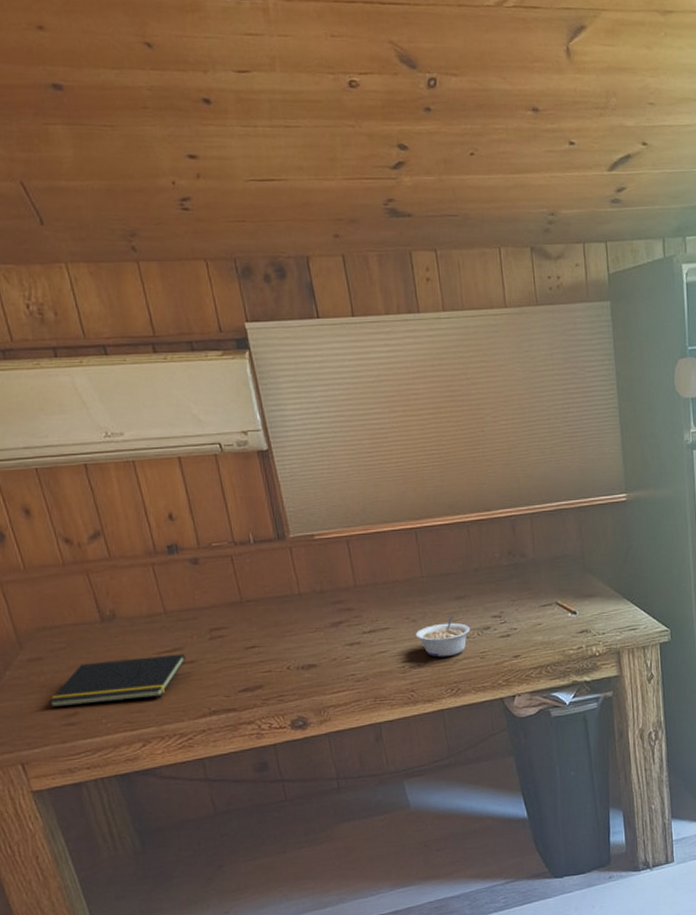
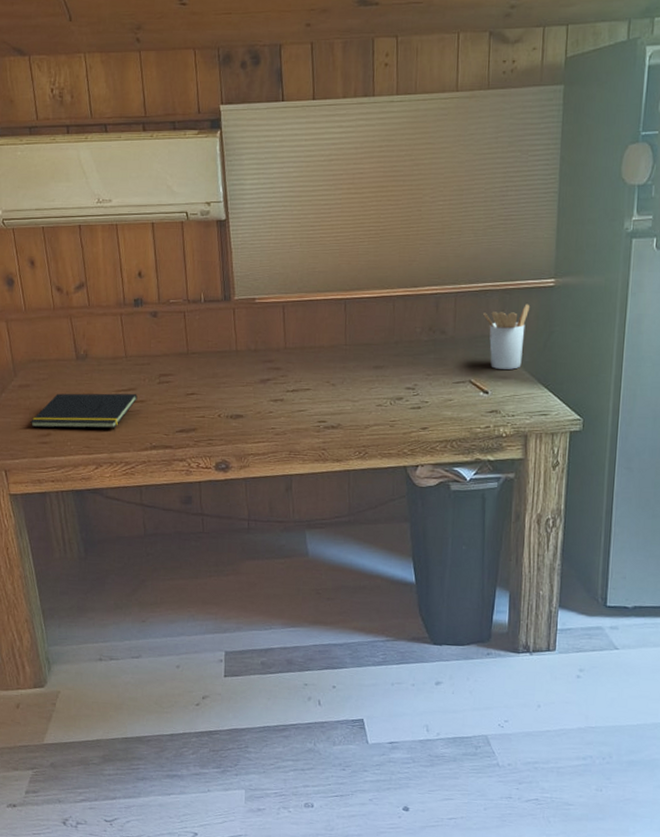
legume: present [415,616,471,658] -> none [333,384,385,422]
utensil holder: none [561,520,606,588] -> present [483,304,530,370]

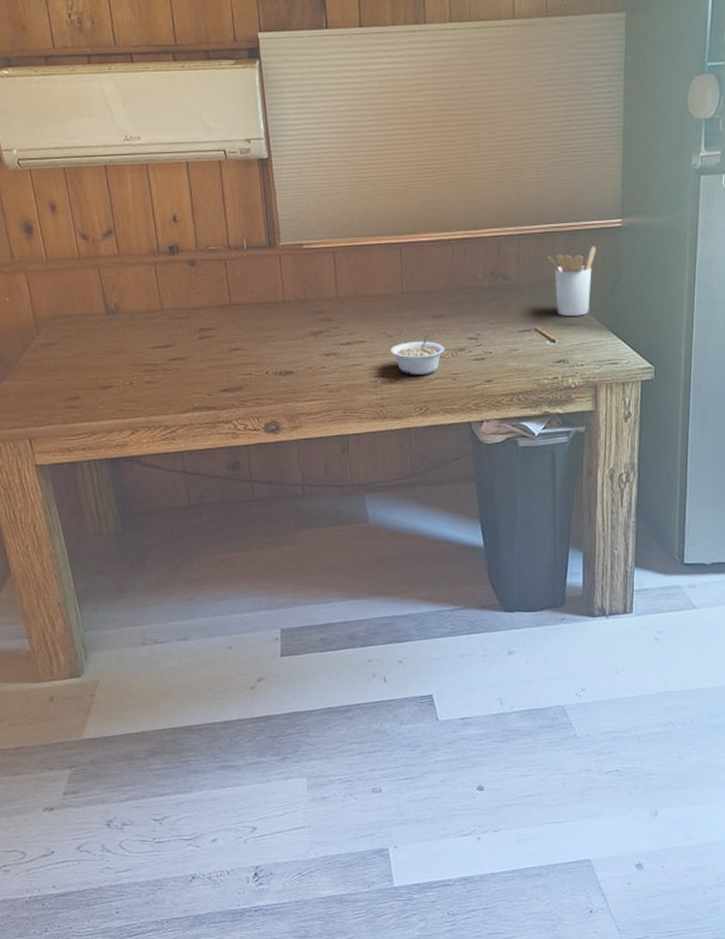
notepad: present [30,393,137,429] -> none [56,350,176,391]
legume: none [333,384,385,422] -> present [390,334,446,375]

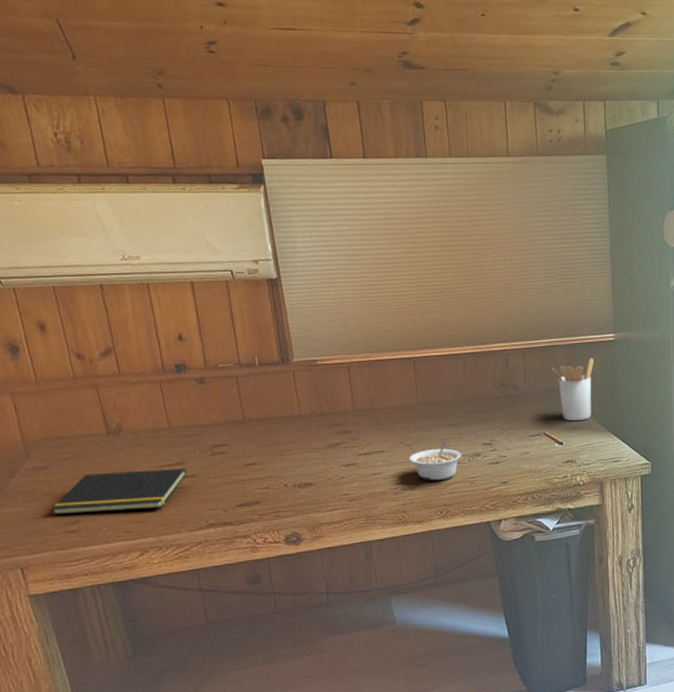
notepad: none [56,350,176,391] -> present [51,468,187,515]

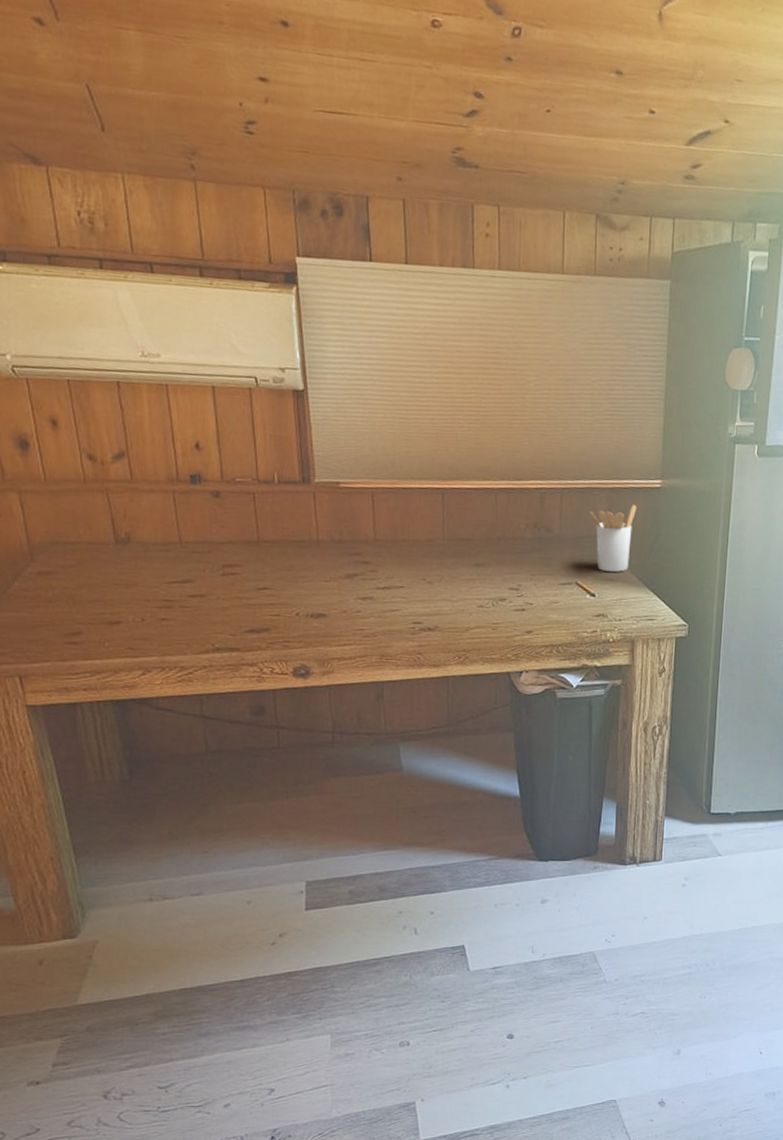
notepad: present [51,468,187,515] -> none [53,583,196,627]
legume: present [409,442,462,481] -> none [429,582,487,624]

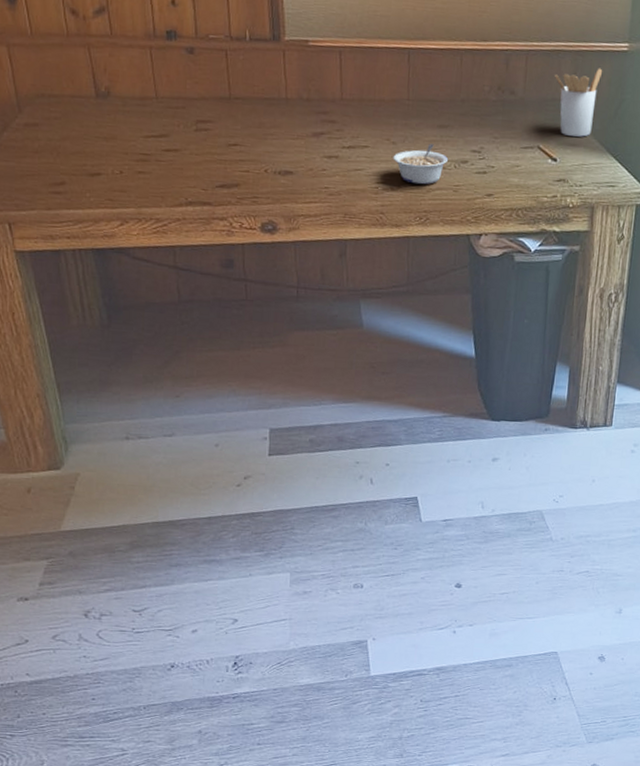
legume: none [429,582,487,624] -> present [393,144,449,185]

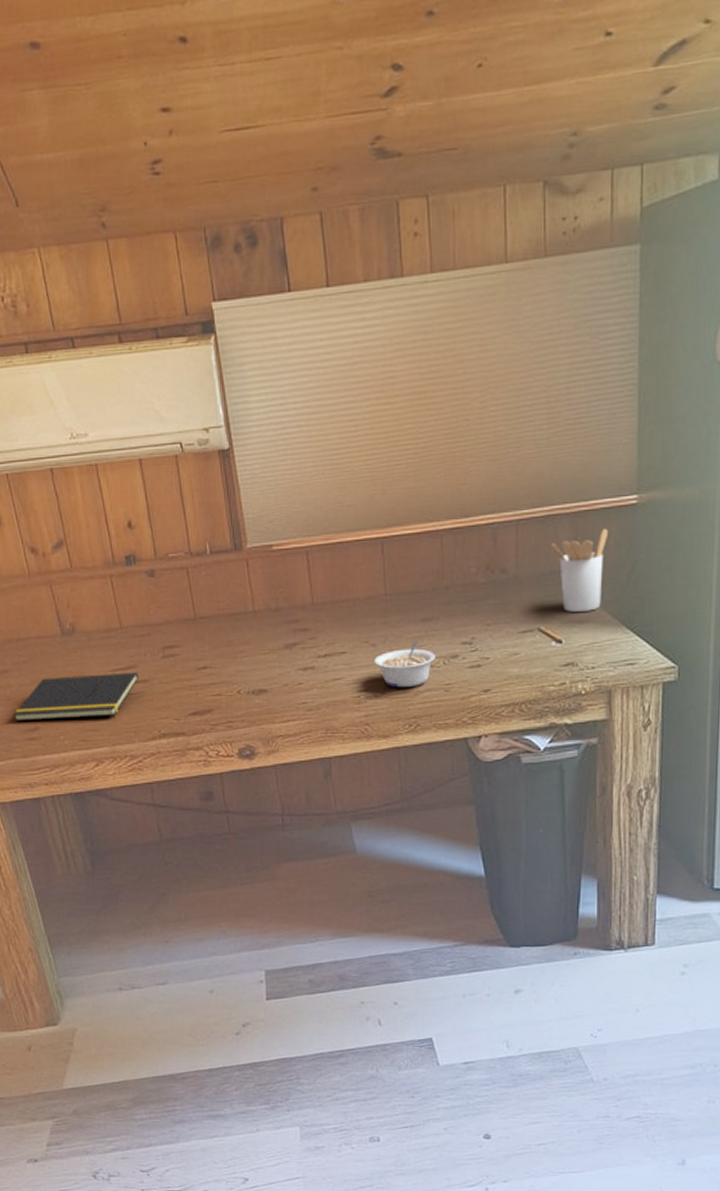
notepad: none [39,136,170,180] -> present [13,672,139,722]

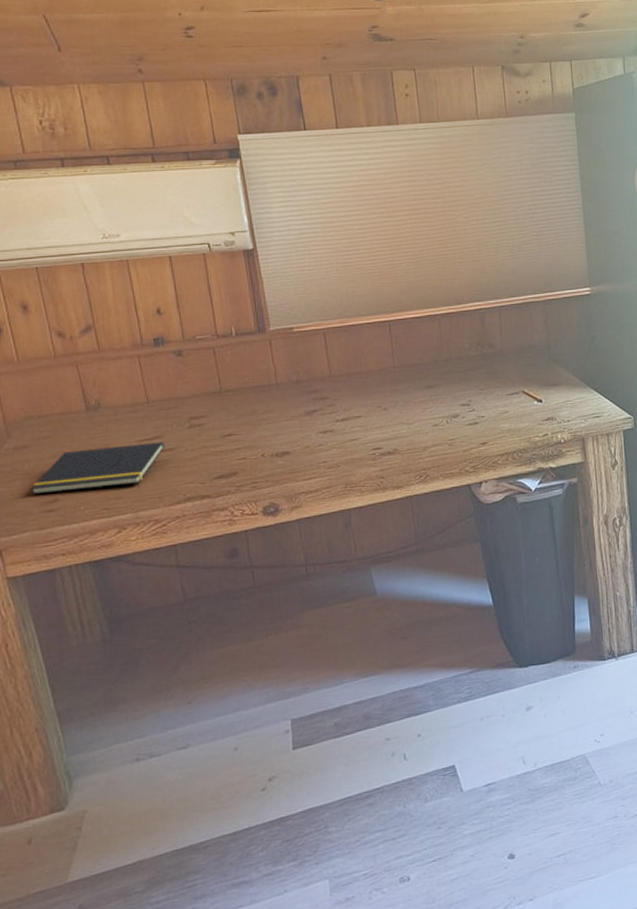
legume: present [374,641,437,688] -> none [386,404,440,445]
utensil holder: present [552,528,609,612] -> none [528,312,571,377]

